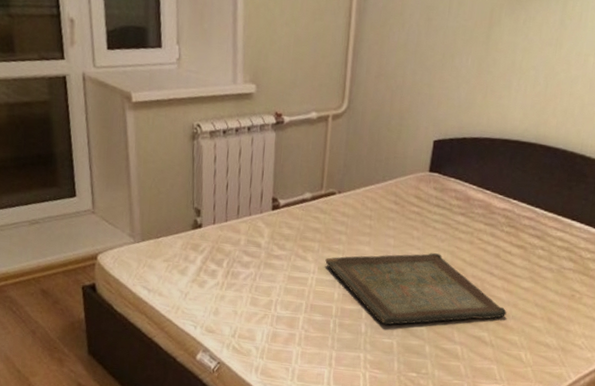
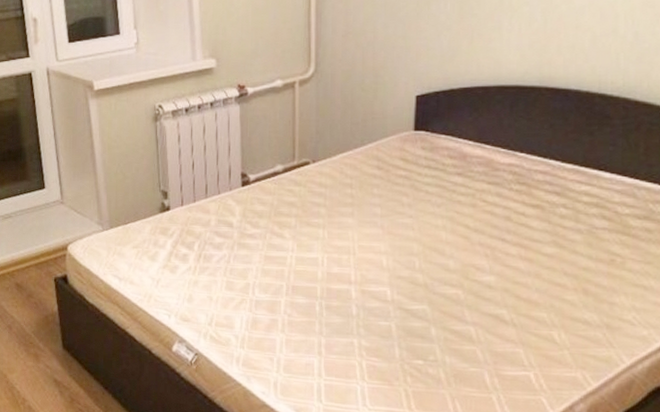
serving tray: present [325,253,507,325] -> none [304,220,528,306]

